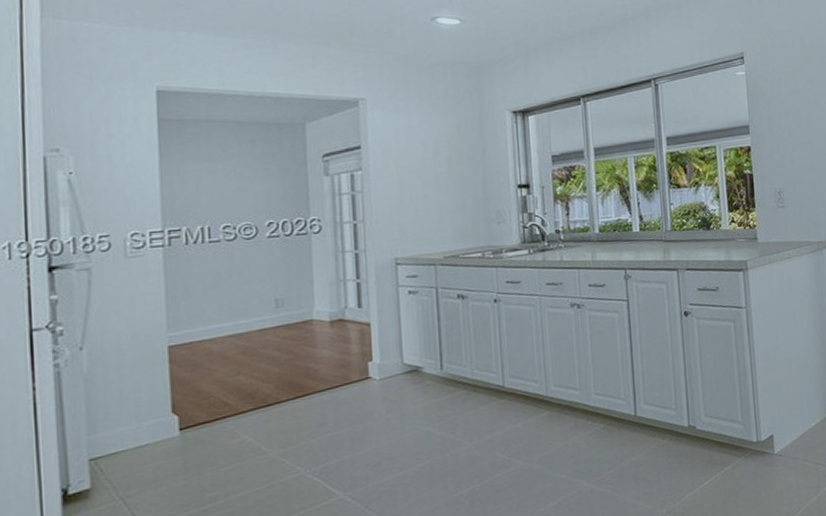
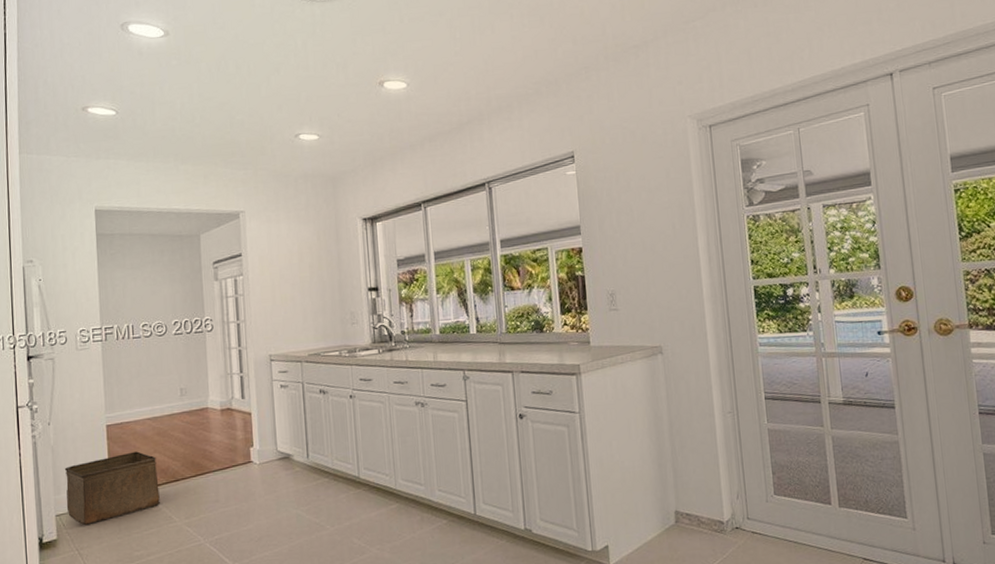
storage bin: none [103,374,245,469] -> present [64,451,160,526]

